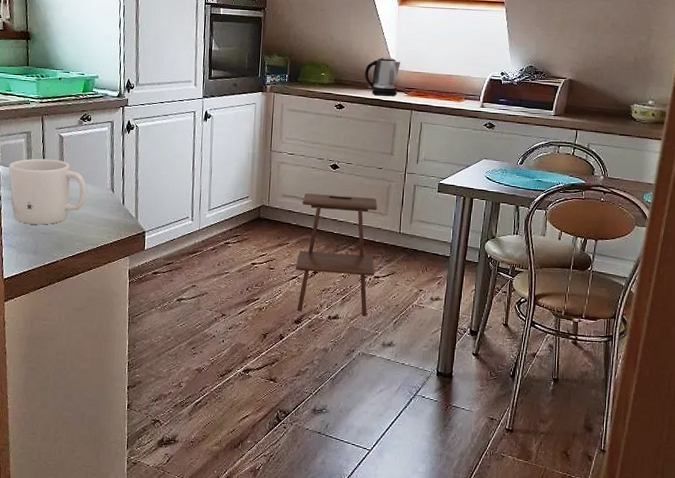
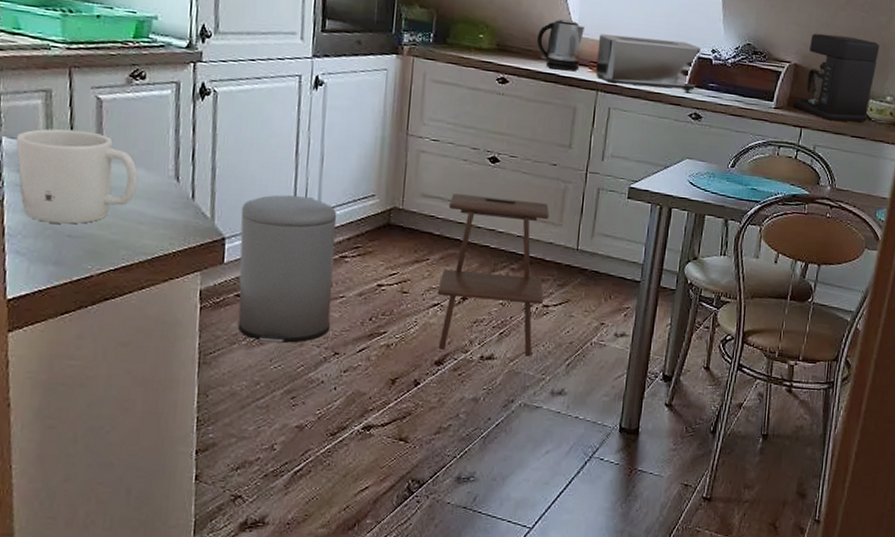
pedal bin: none [154,199,222,308] -> present [237,194,337,344]
toaster: none [410,66,492,106] -> present [596,34,701,90]
coffee maker: none [569,53,640,123] -> present [792,33,879,122]

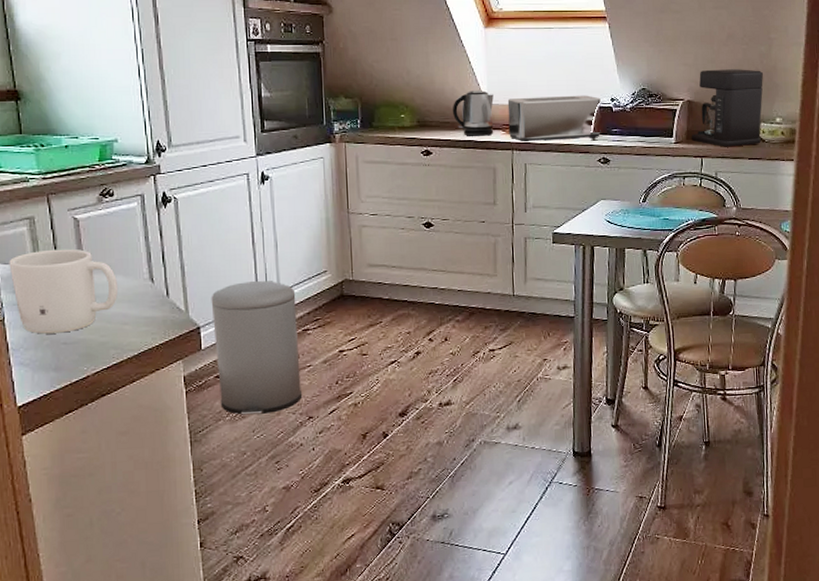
step stool: present [437,193,550,357] -> none [393,258,490,402]

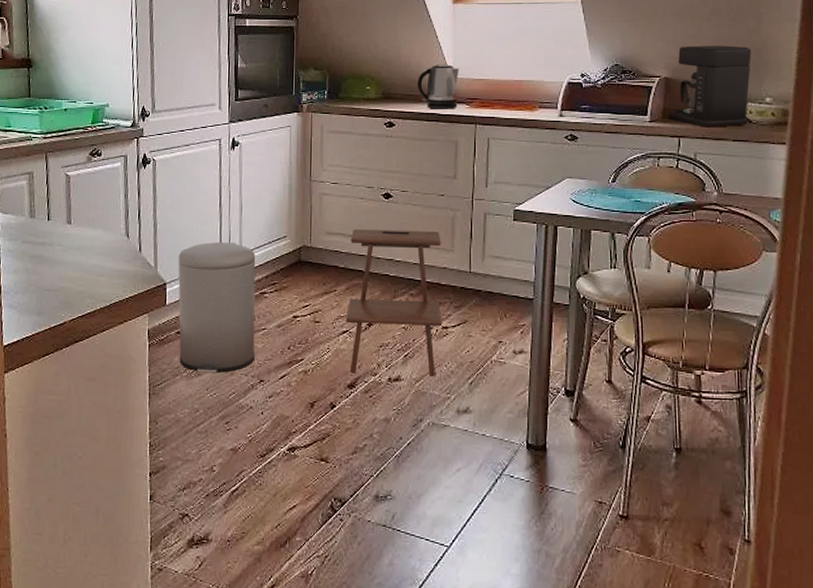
mug: present [9,248,119,334] -> none [8,202,98,280]
step stool: none [393,258,490,402] -> present [345,229,443,377]
toaster: present [507,95,601,142] -> none [473,70,570,117]

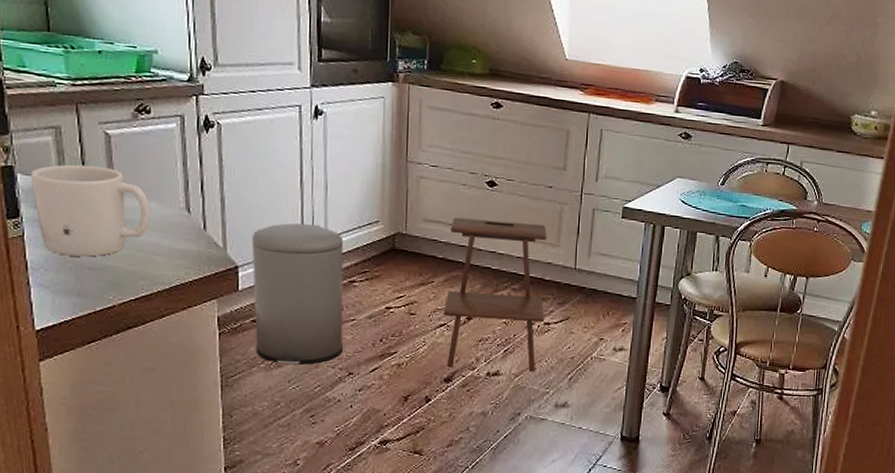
mug: none [8,202,98,280] -> present [31,164,151,257]
kettle: present [418,64,459,109] -> none [529,42,575,95]
coffee maker: present [667,45,751,127] -> none [779,49,864,137]

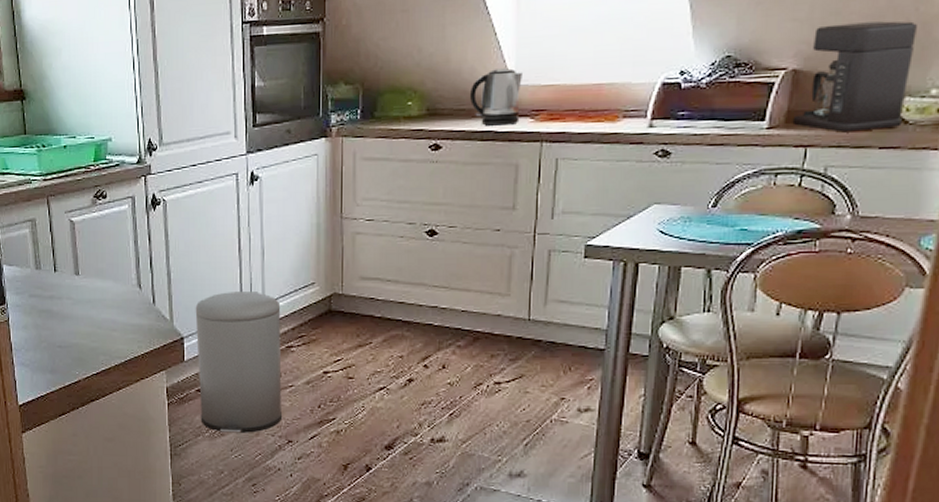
mug: present [31,164,151,257] -> none [13,252,109,336]
step stool: present [443,218,547,372] -> none [382,272,496,437]
kettle: none [529,42,575,95] -> present [470,68,522,126]
coffee maker: none [779,49,864,137] -> present [792,21,917,133]

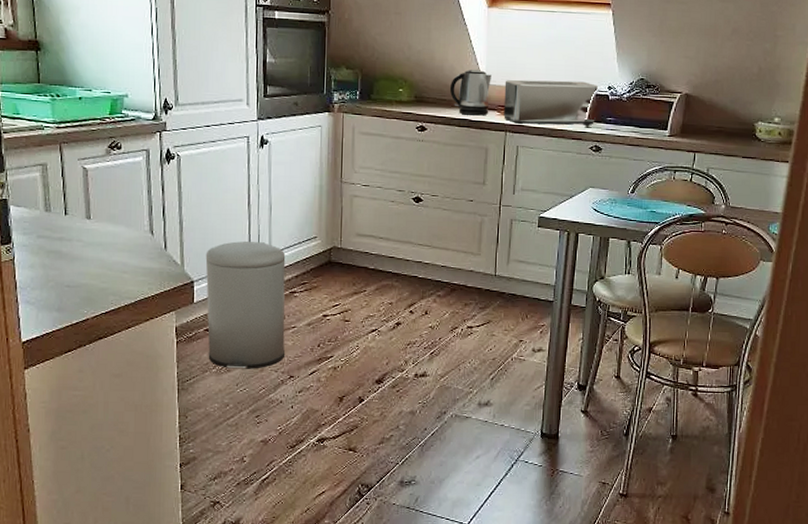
toaster: none [538,68,665,132] -> present [504,79,598,126]
coffee maker: present [792,21,917,133] -> none [685,63,765,144]

